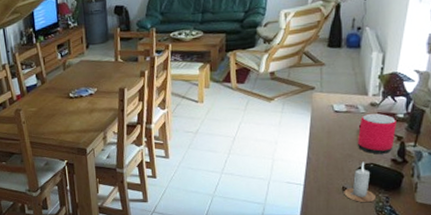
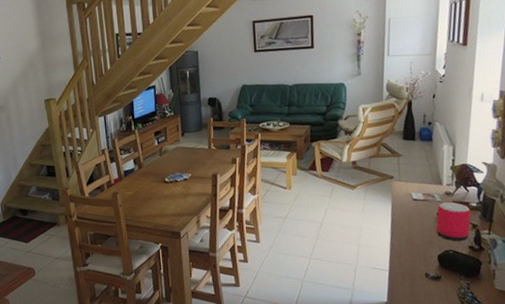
candle: present [344,161,375,203] -> none [427,248,457,289]

